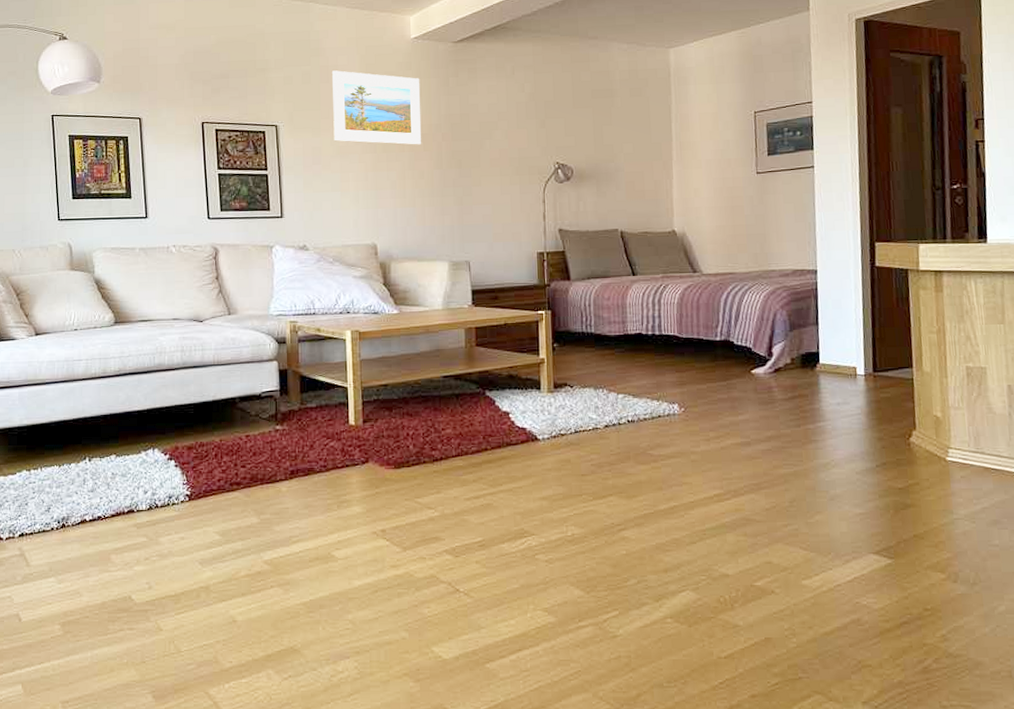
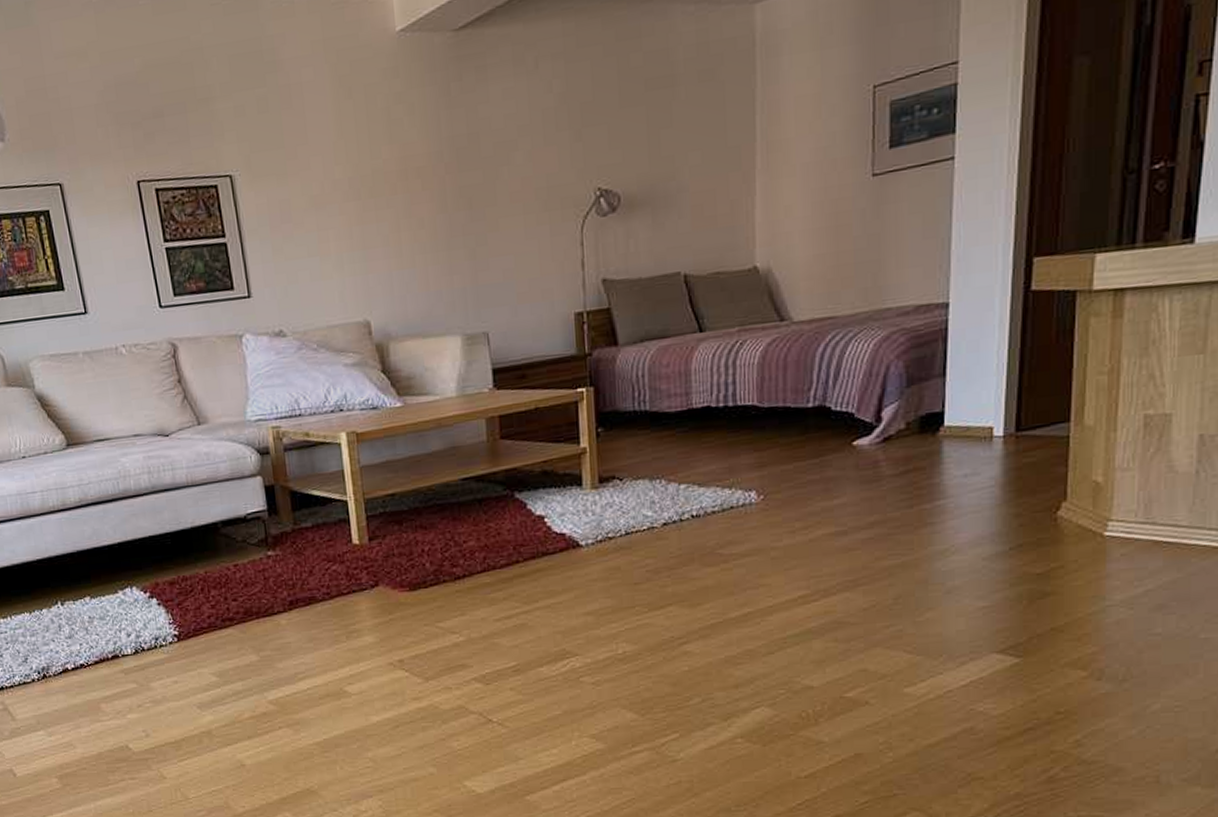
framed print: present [331,70,422,145] -> none [294,88,419,190]

